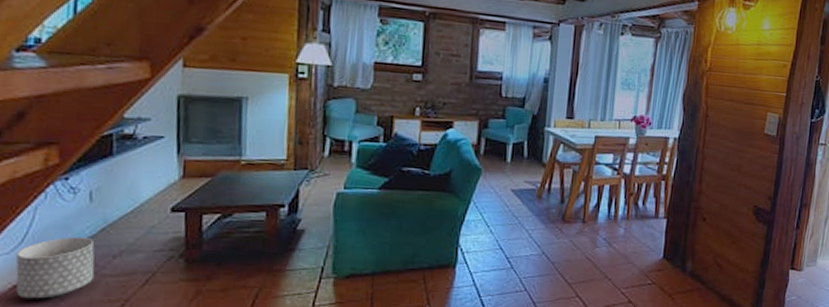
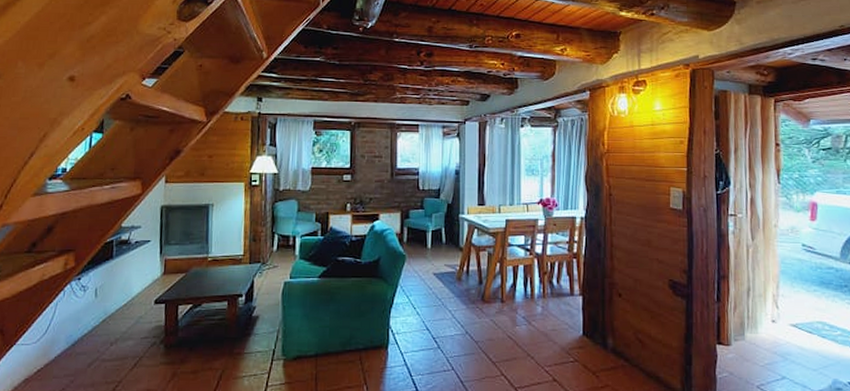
planter: present [16,236,95,299] -> none [39,327,98,382]

